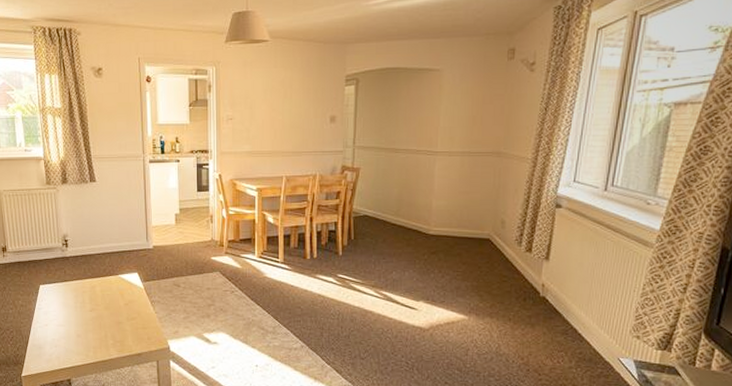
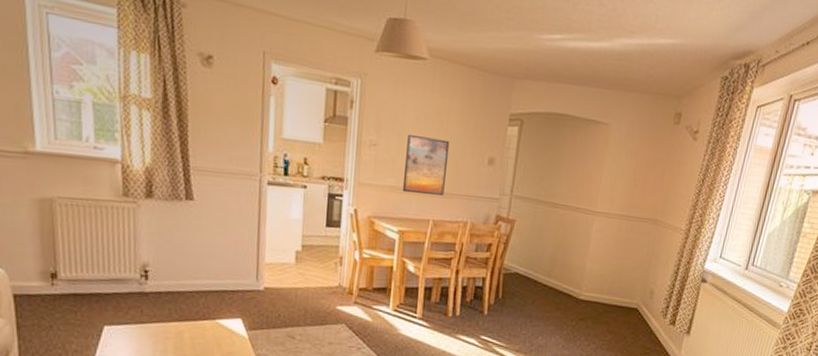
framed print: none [257,105,295,156] -> present [402,134,450,196]

